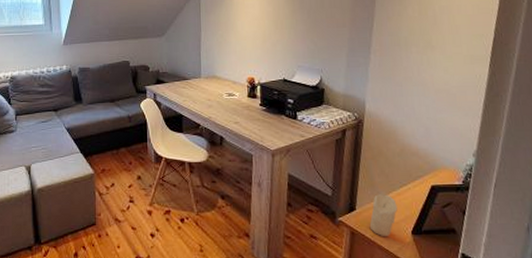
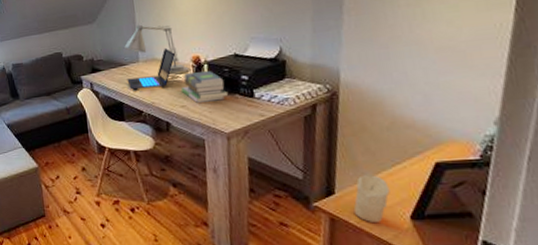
desk lamp: none [187,43,246,93] -> present [123,24,191,75]
laptop: none [188,67,234,104] -> present [127,47,176,90]
books: none [235,92,276,120] -> present [180,71,229,103]

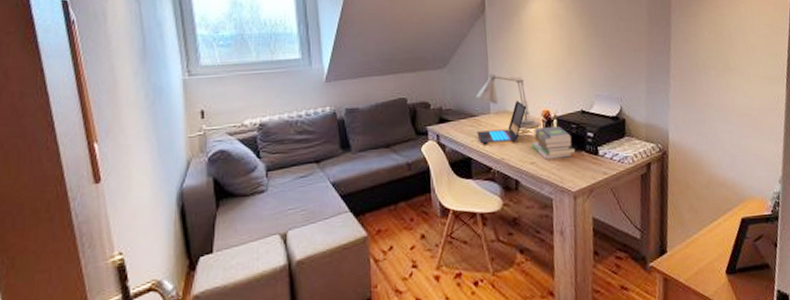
candle: present [353,175,390,224] -> none [682,232,710,281]

